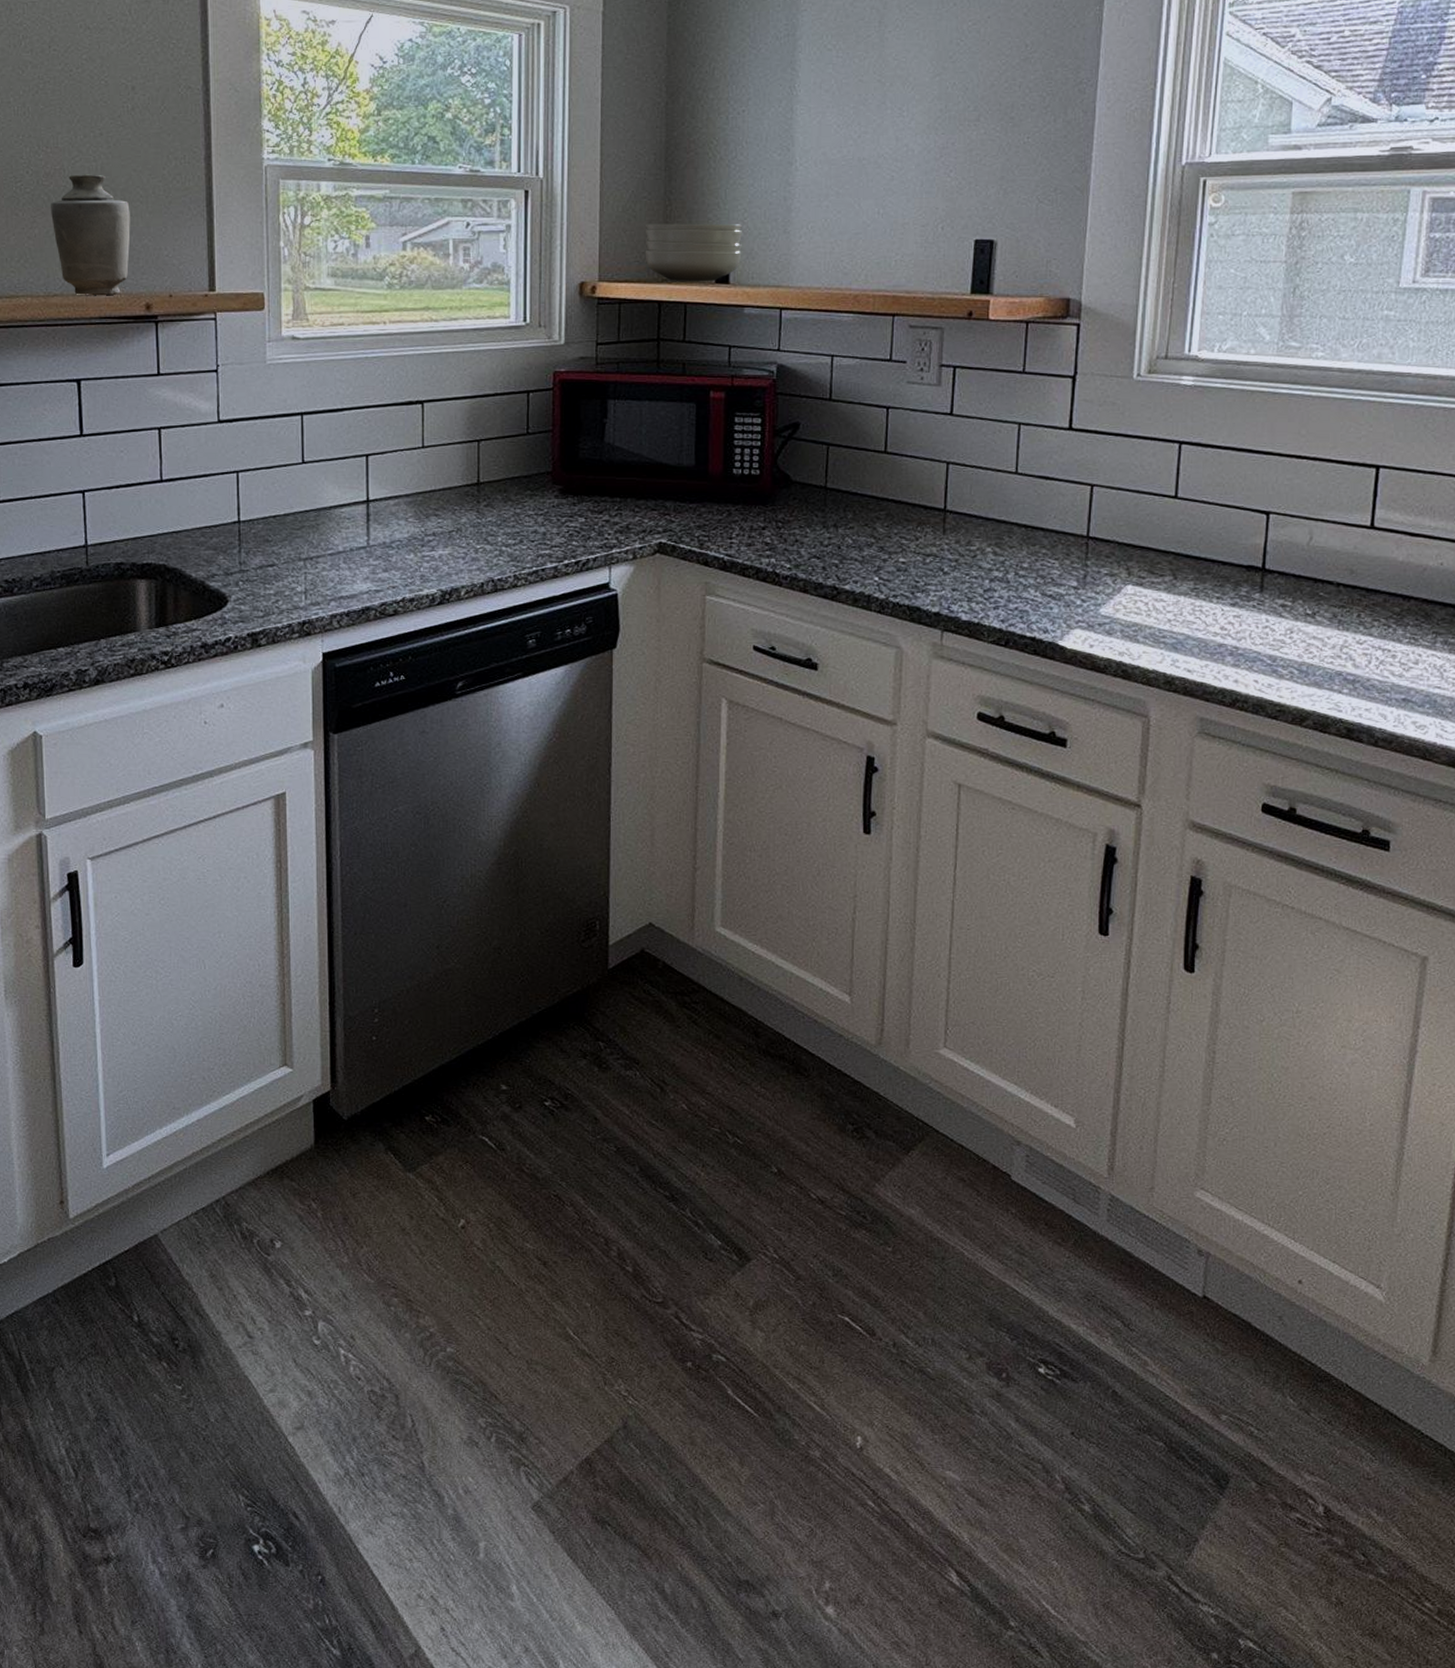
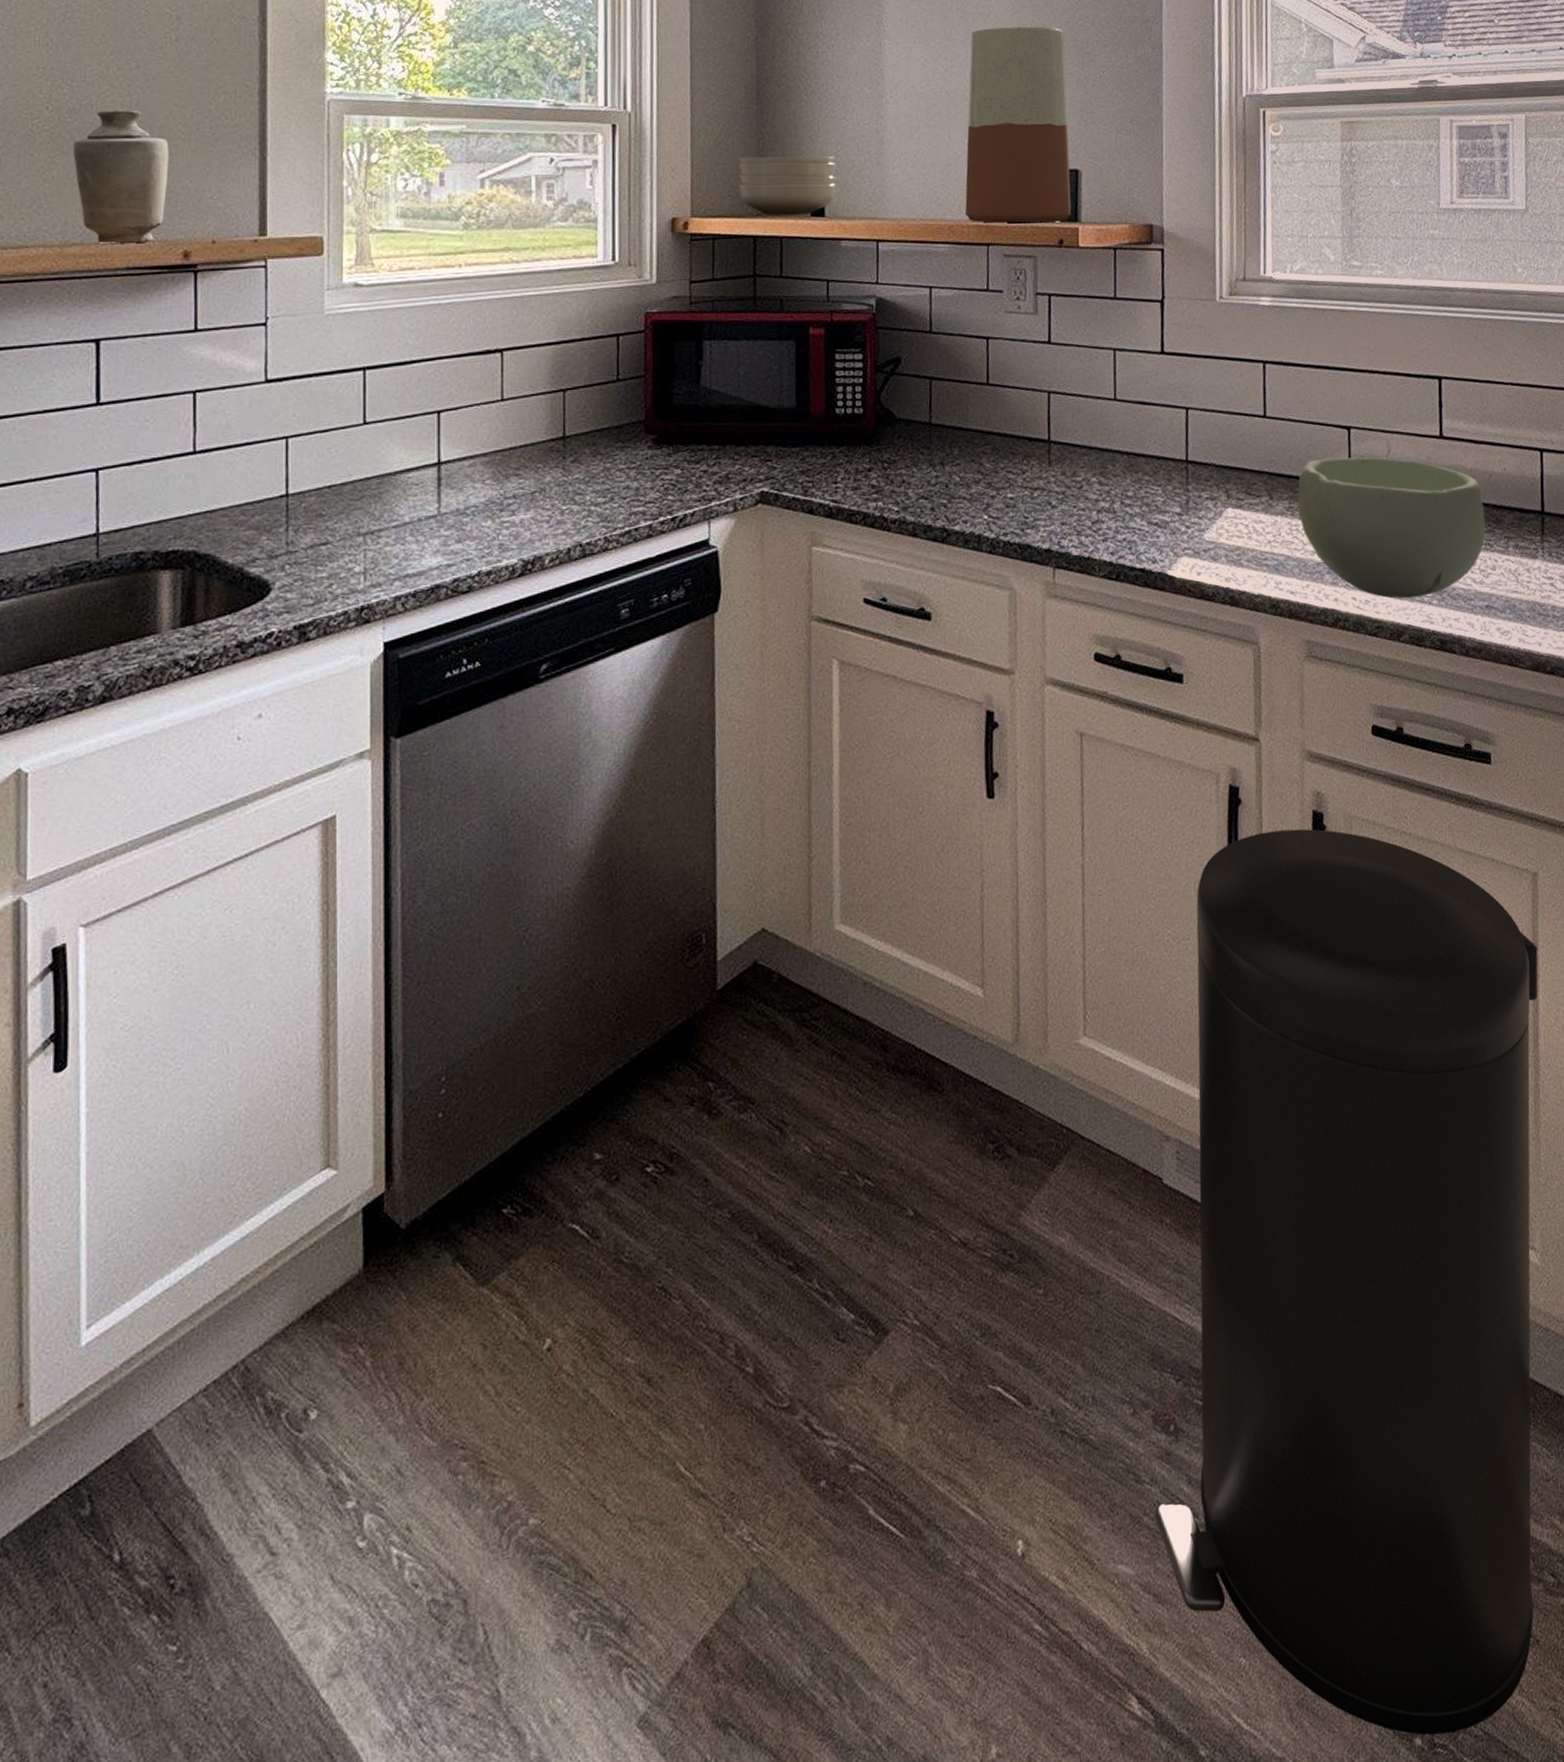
vase: none [872,90,988,294] -> present [965,27,1071,223]
pedal bin: none [983,891,1418,1656] -> present [1155,828,1538,1736]
bowl: none [1203,543,1413,686] -> present [1297,457,1486,599]

